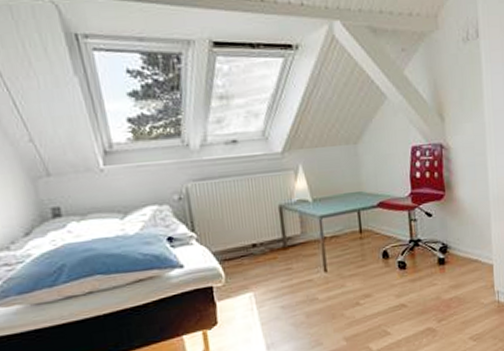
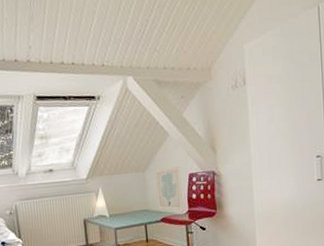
wall art: none [370,138,405,193] -> present [155,167,184,211]

